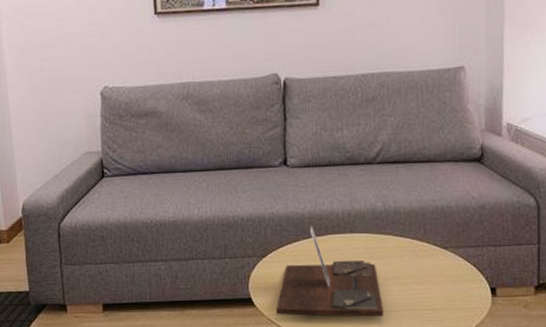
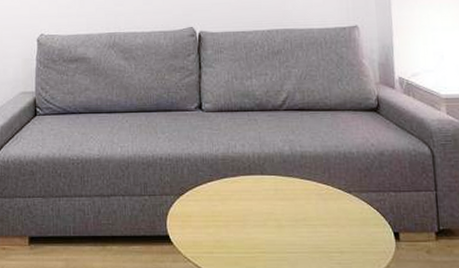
decorative tray: present [275,226,385,317] -> none [191,167,295,258]

